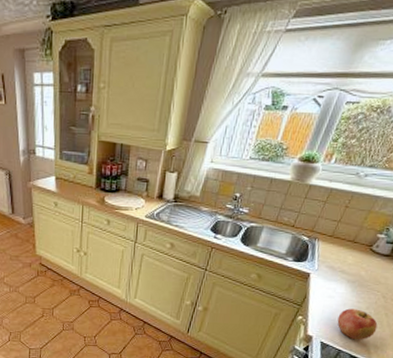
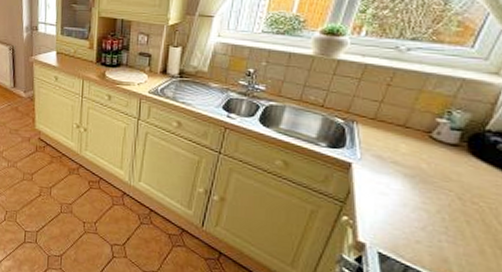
apple: present [337,308,378,340] -> none [397,210,457,255]

